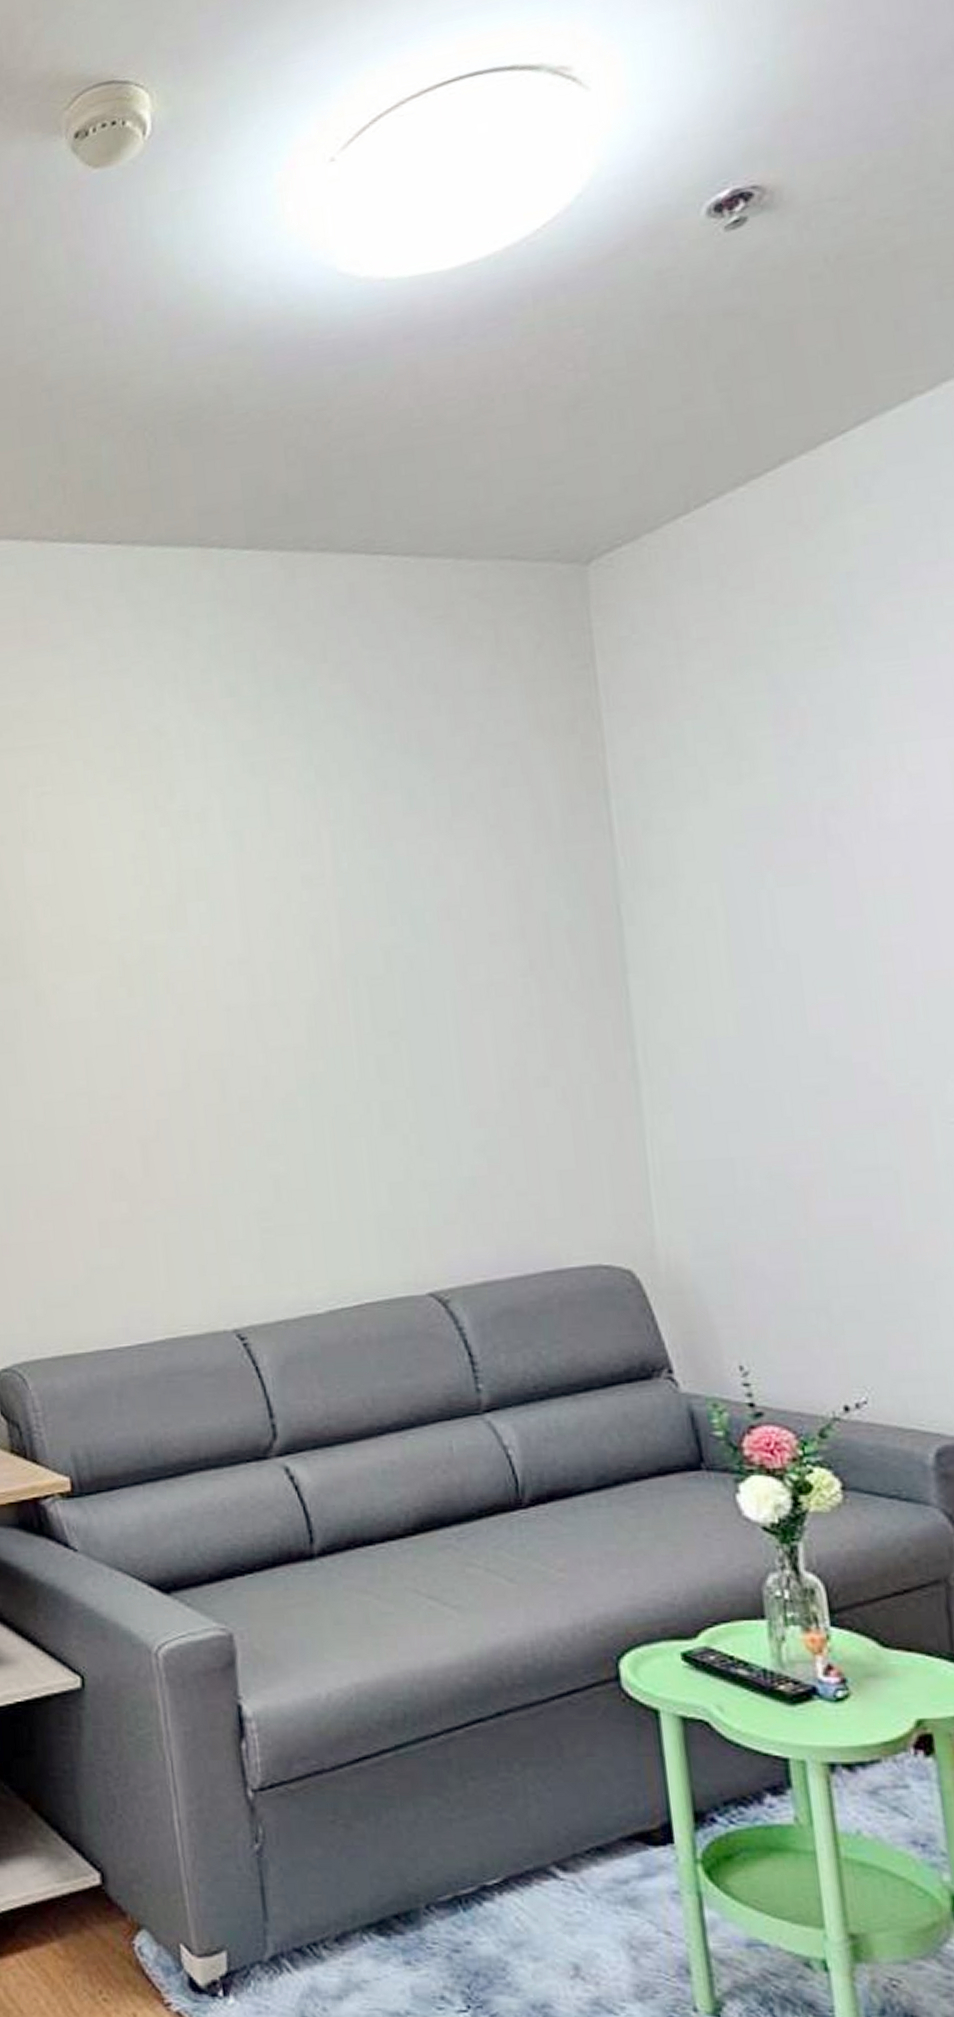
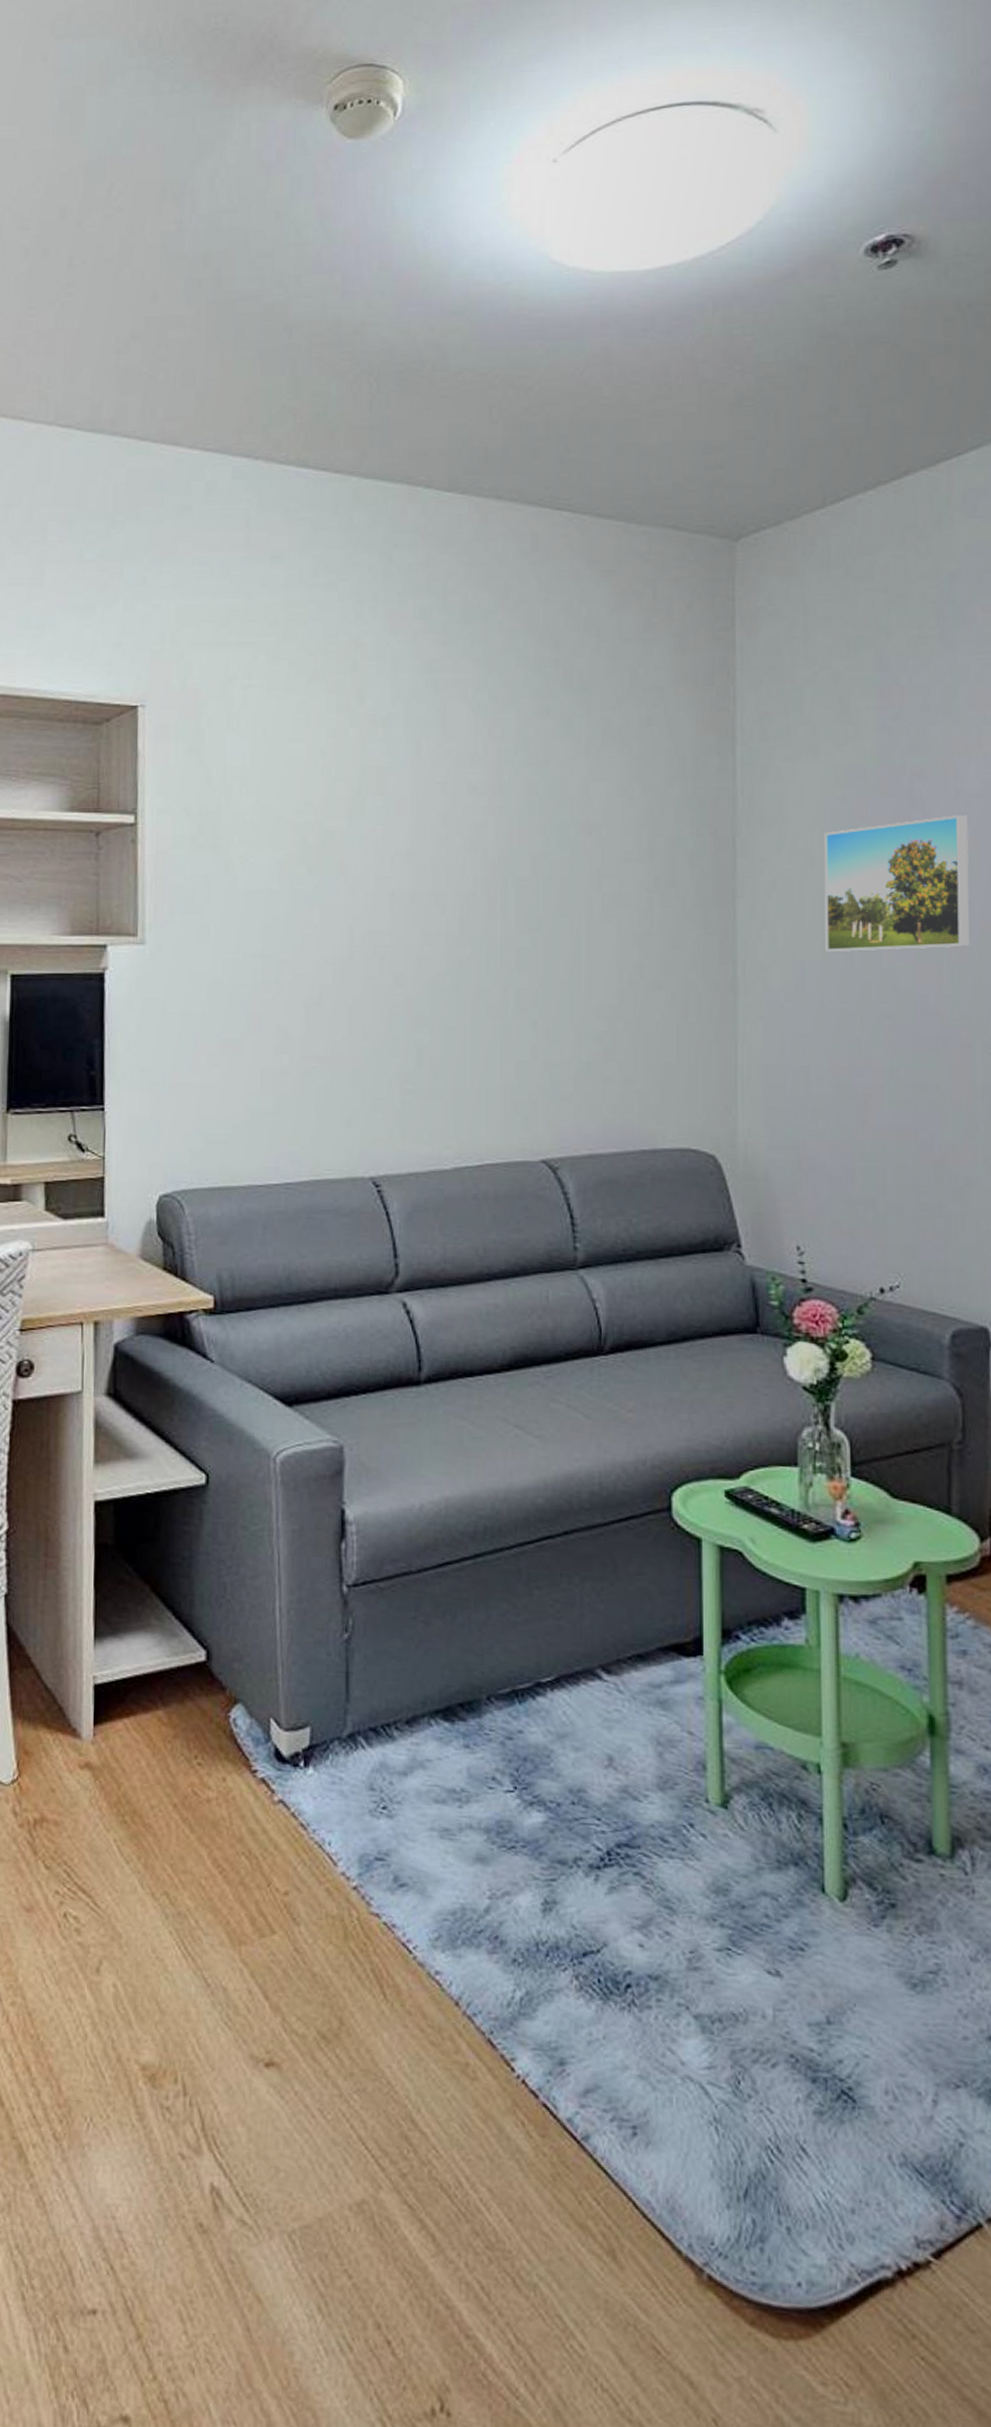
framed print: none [725,849,913,1025] -> present [824,815,970,953]

